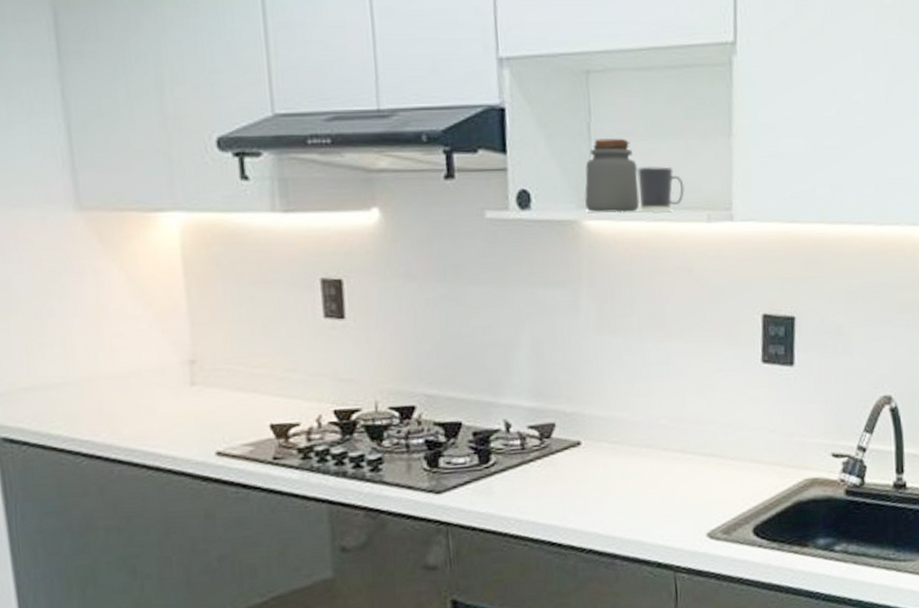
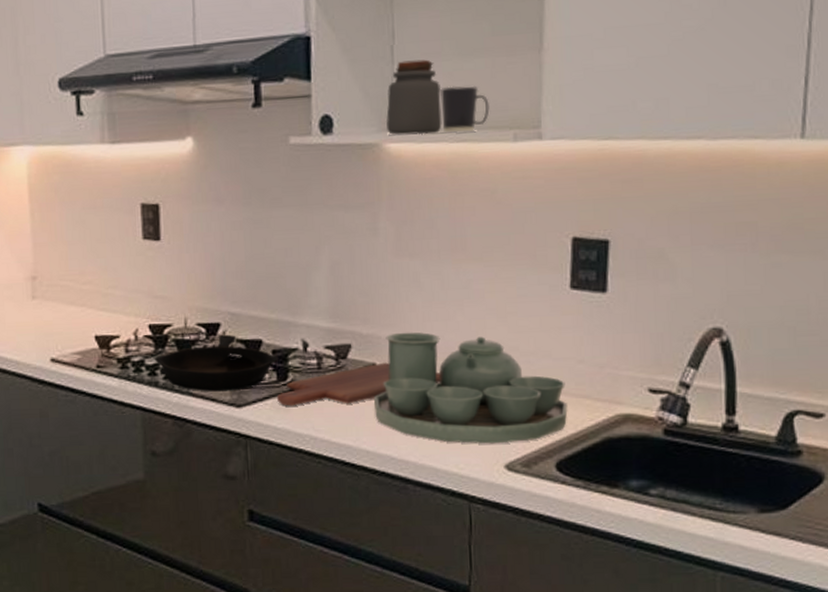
frying pan: none [342,418,479,479] -> present [155,335,278,391]
cutting board: none [478,440,645,490] -> present [276,362,441,406]
tea set: none [579,408,763,516] -> present [373,332,568,444]

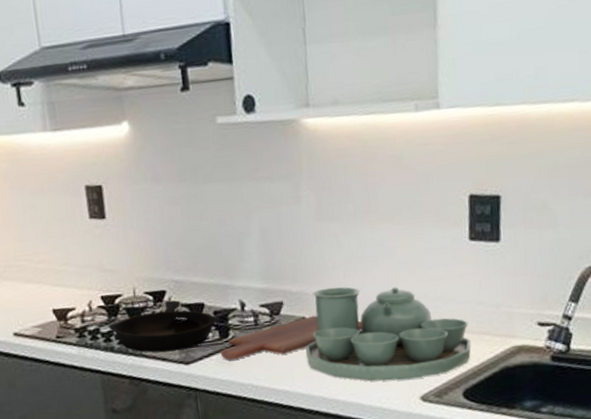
jar: present [386,59,442,135] -> none [302,39,352,111]
mug: present [440,85,490,133] -> none [349,62,393,107]

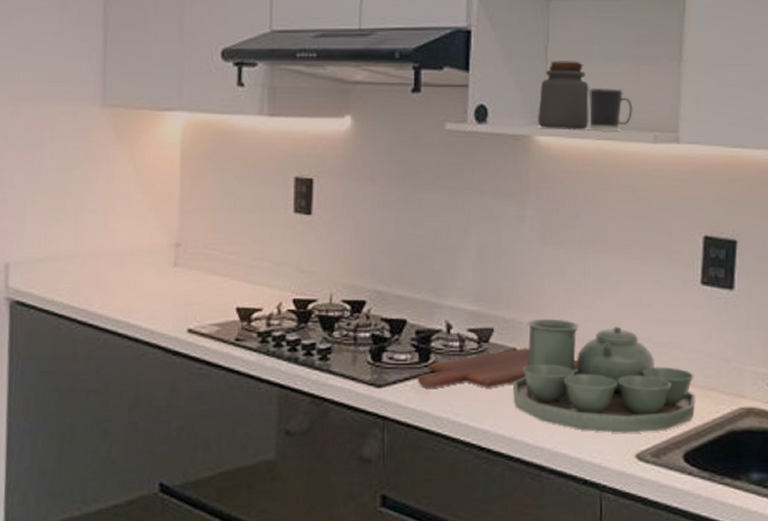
frying pan: present [109,300,219,352] -> none [297,313,421,369]
jar: none [302,39,352,111] -> present [538,61,590,131]
mug: none [349,62,393,107] -> present [589,87,633,131]

